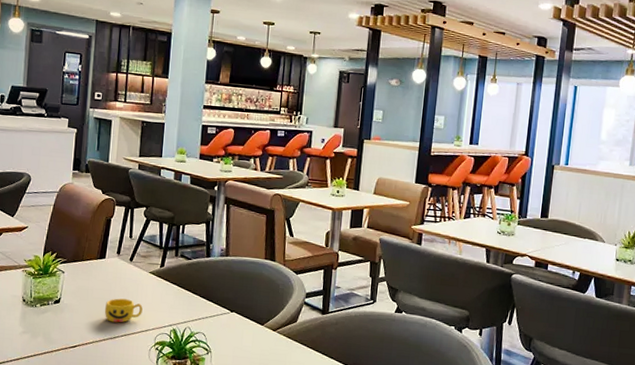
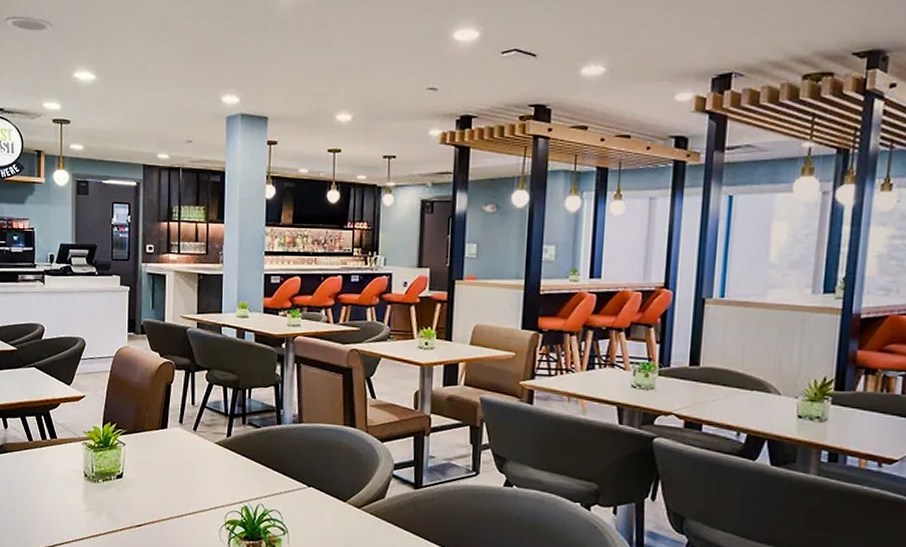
cup: present [104,298,143,323] -> none [169,472,210,500]

